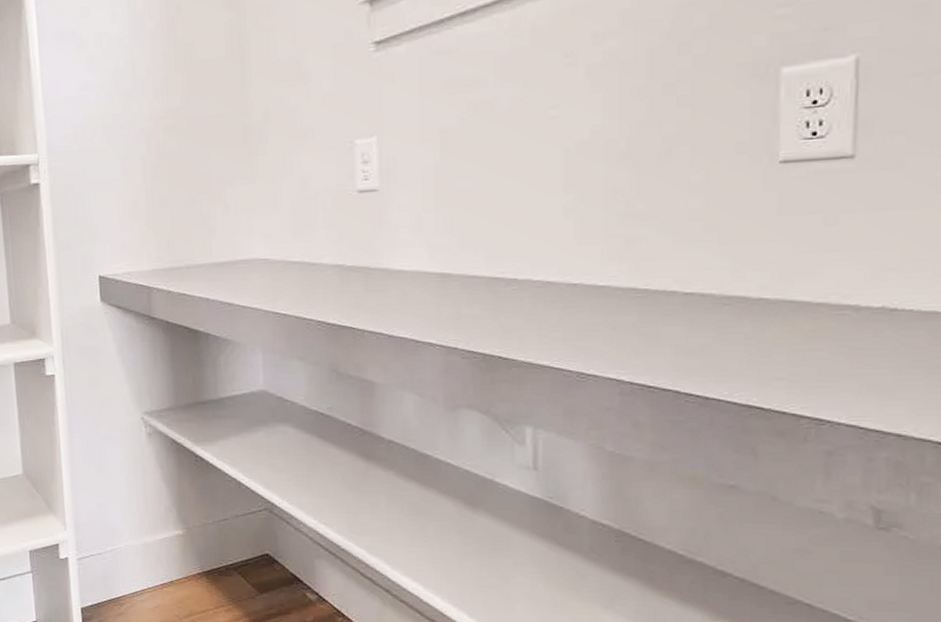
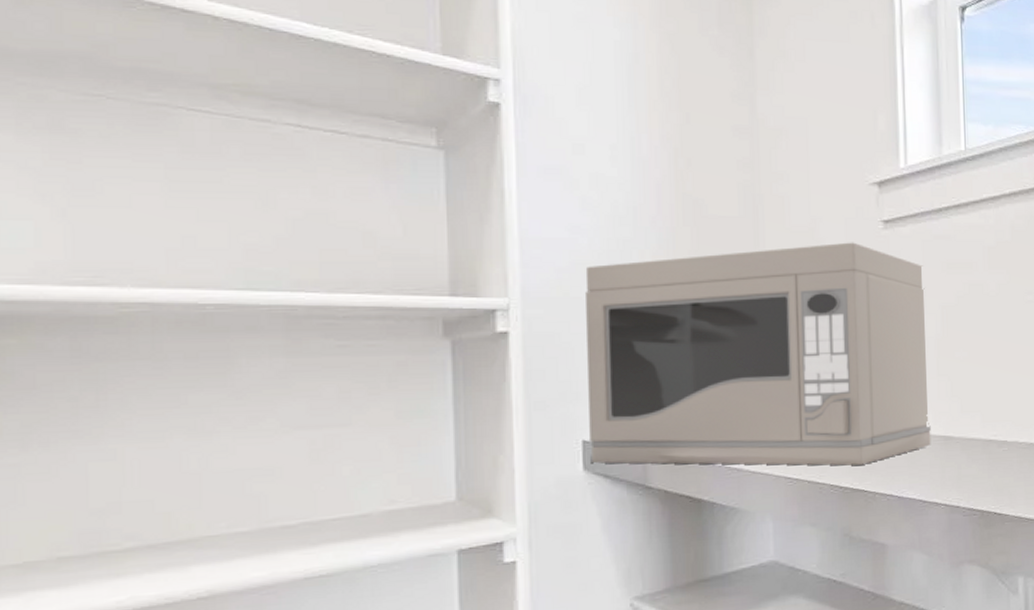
microwave: none [95,69,426,302] -> present [585,242,931,466]

